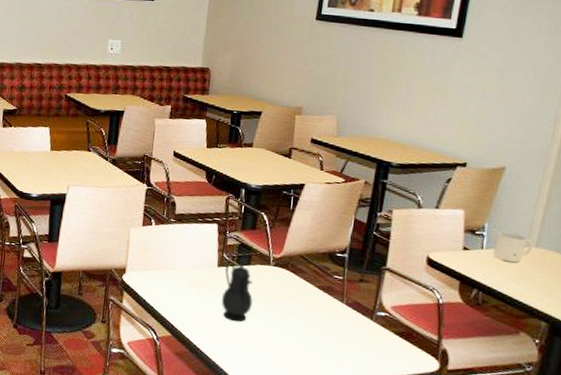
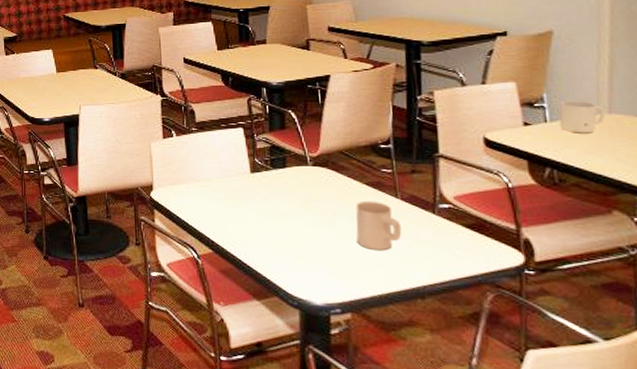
coffeepot: present [221,259,253,322] -> none [258,162,296,231]
cup: none [300,302,342,349] -> present [356,200,402,251]

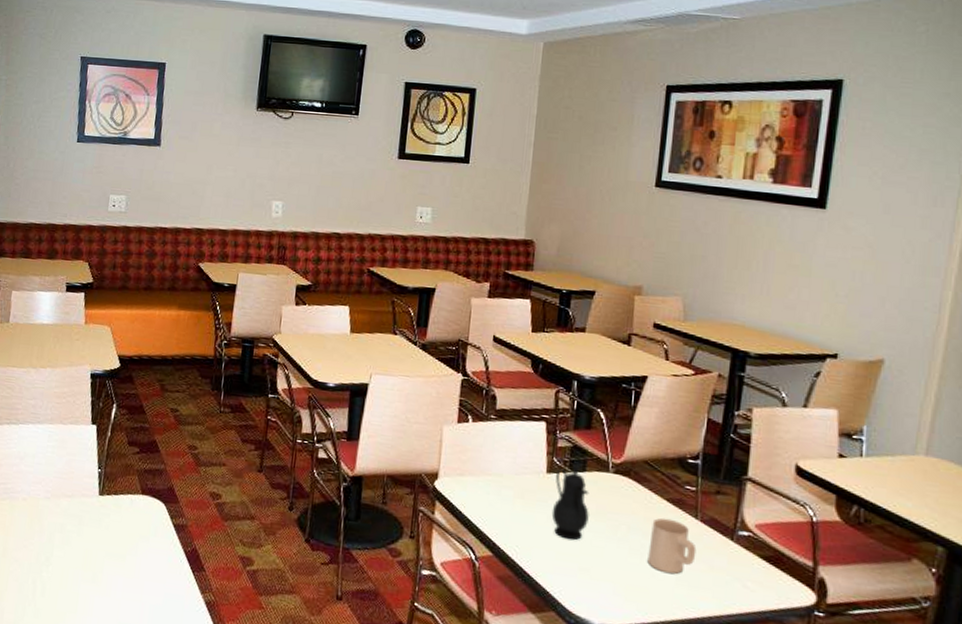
coffeepot: none [258,162,296,231] -> present [551,464,589,540]
mug: present [559,100,605,133] -> none [875,435,922,474]

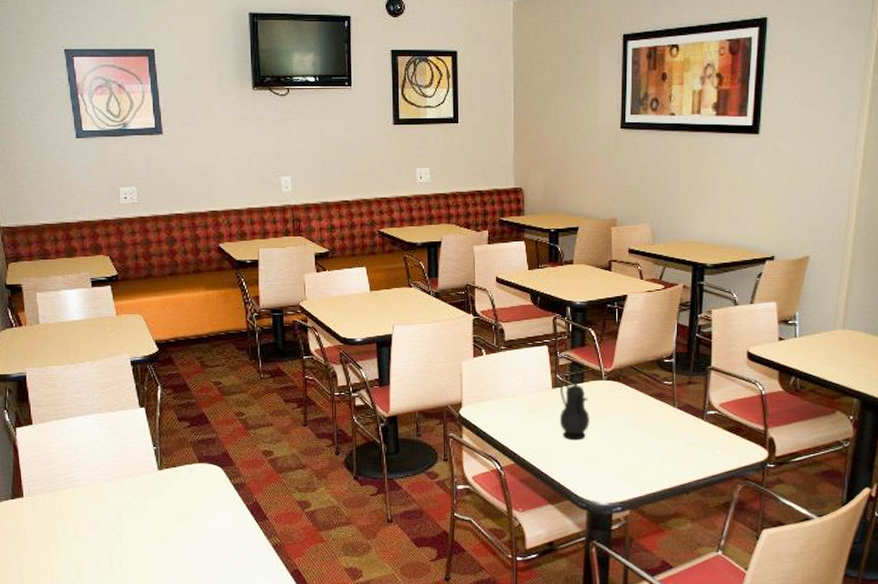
cup: present [647,517,697,575] -> none [639,410,676,454]

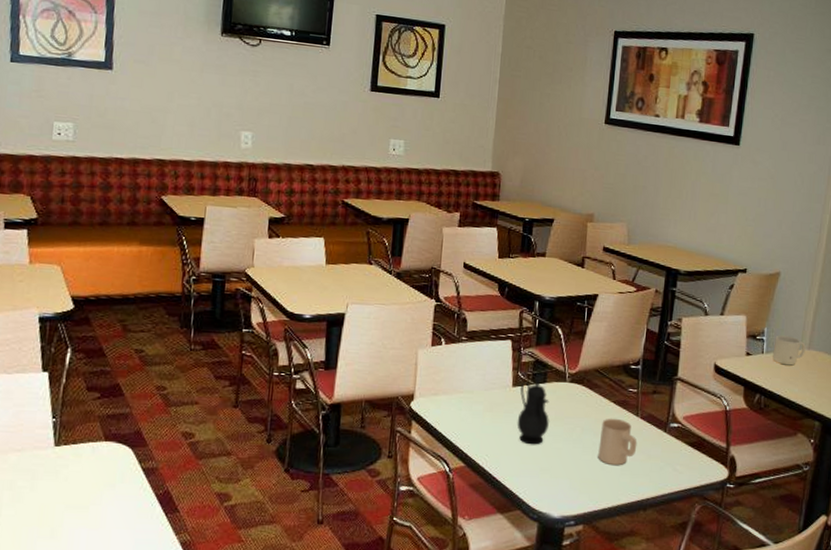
cup: none [639,410,676,454] -> present [598,418,637,466]
mug: none [806,318,840,347] -> present [772,335,806,366]

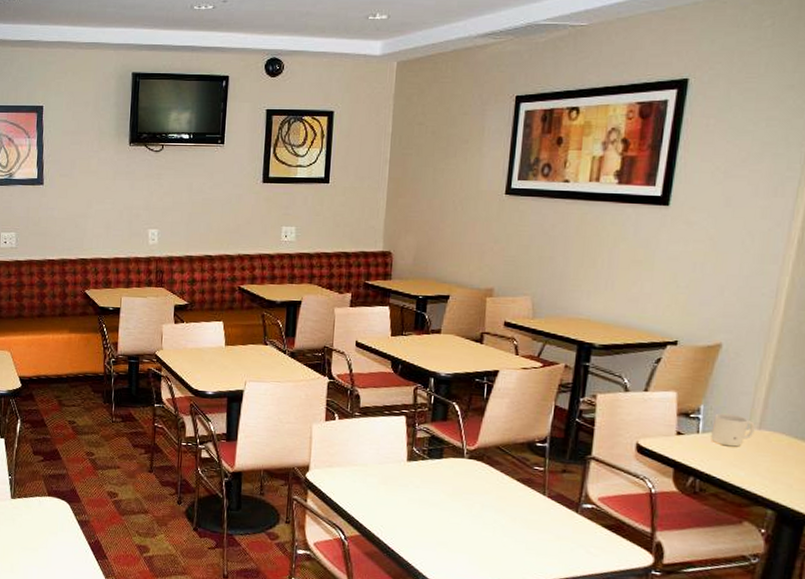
coffeepot: present [517,377,549,445] -> none [412,452,446,519]
cup: present [598,418,637,466] -> none [499,495,544,545]

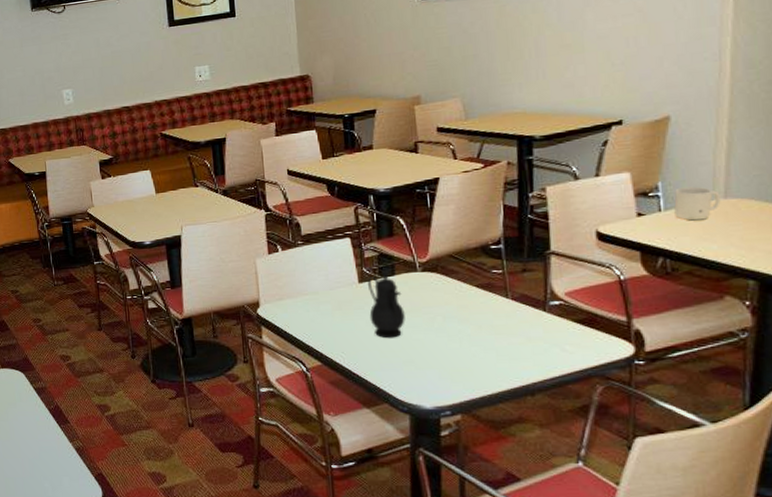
coffeepot: none [412,452,446,519] -> present [367,270,405,339]

